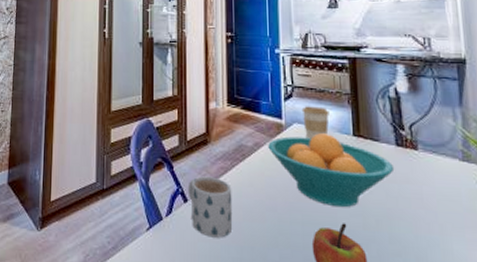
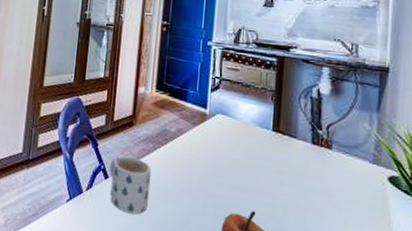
fruit bowl: present [268,133,395,208] -> none [190,125,308,197]
coffee cup: present [301,106,329,139] -> none [226,98,253,130]

